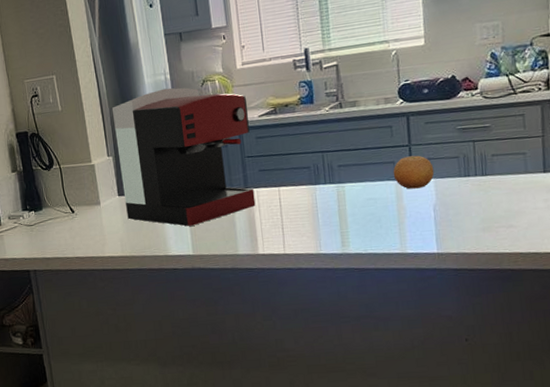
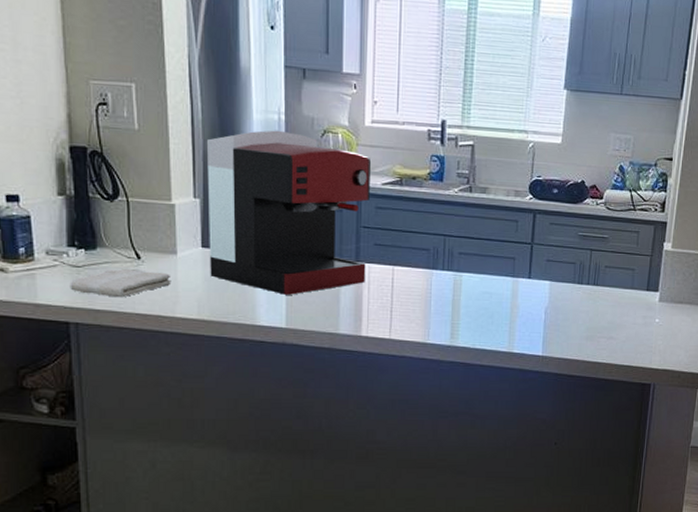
washcloth: none [27,220,99,246] -> present [70,268,172,298]
fruit: present [393,155,435,189] -> none [512,254,551,289]

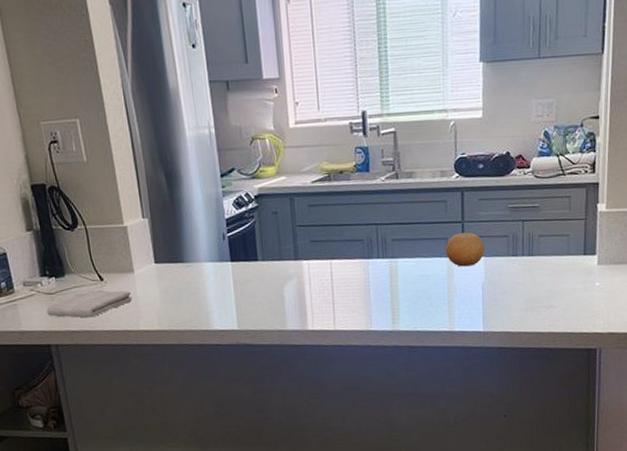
coffee maker: present [207,130,370,295] -> none [148,143,306,299]
fruit: none [512,254,551,289] -> present [445,232,485,267]

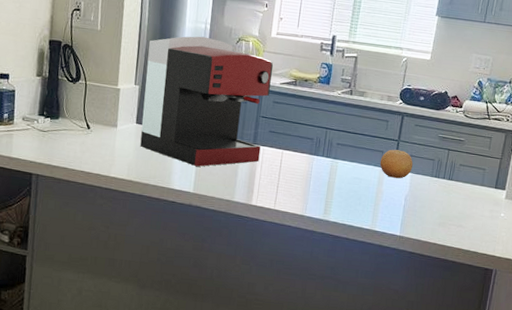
washcloth: present [46,289,133,318] -> none [36,135,111,158]
coffee maker: none [148,143,306,299] -> present [140,36,273,167]

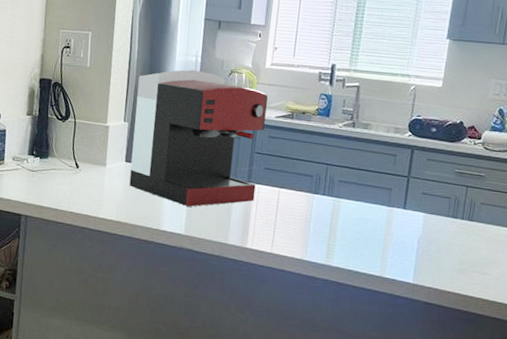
fruit: present [379,149,413,179] -> none [388,186,426,219]

